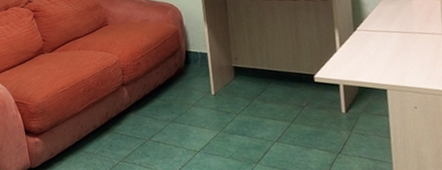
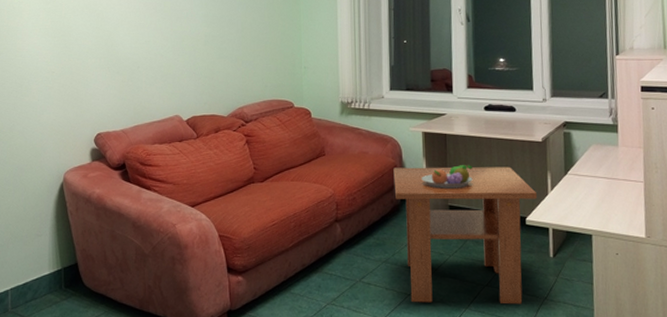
coffee table: none [175,26,326,159] -> present [393,166,538,305]
fruit bowl: none [204,26,256,51] -> present [421,165,473,189]

